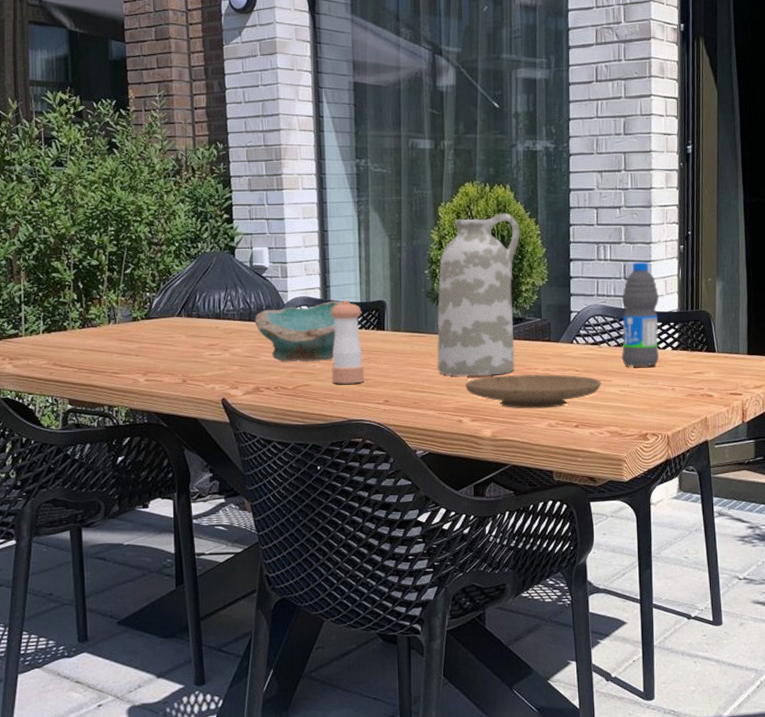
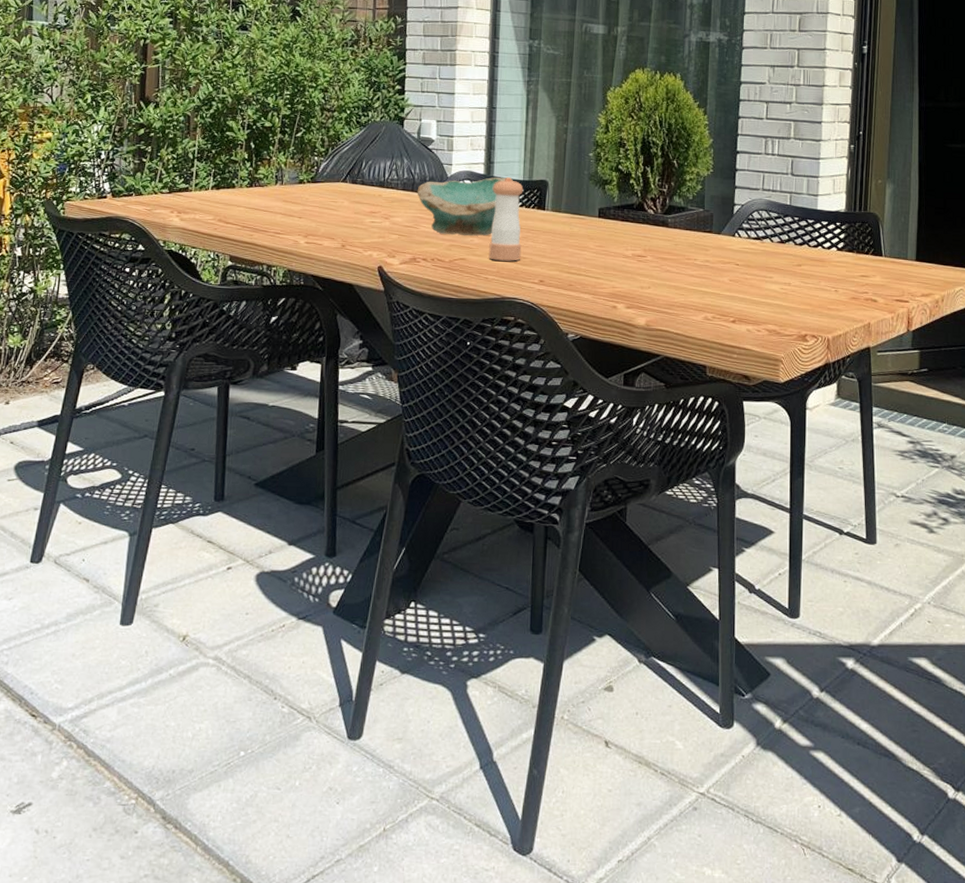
vase: present [436,213,520,377] -> none [595,101,688,264]
plate: present [465,374,602,409] -> none [622,263,762,301]
water bottle: present [621,263,659,367] -> none [784,159,826,266]

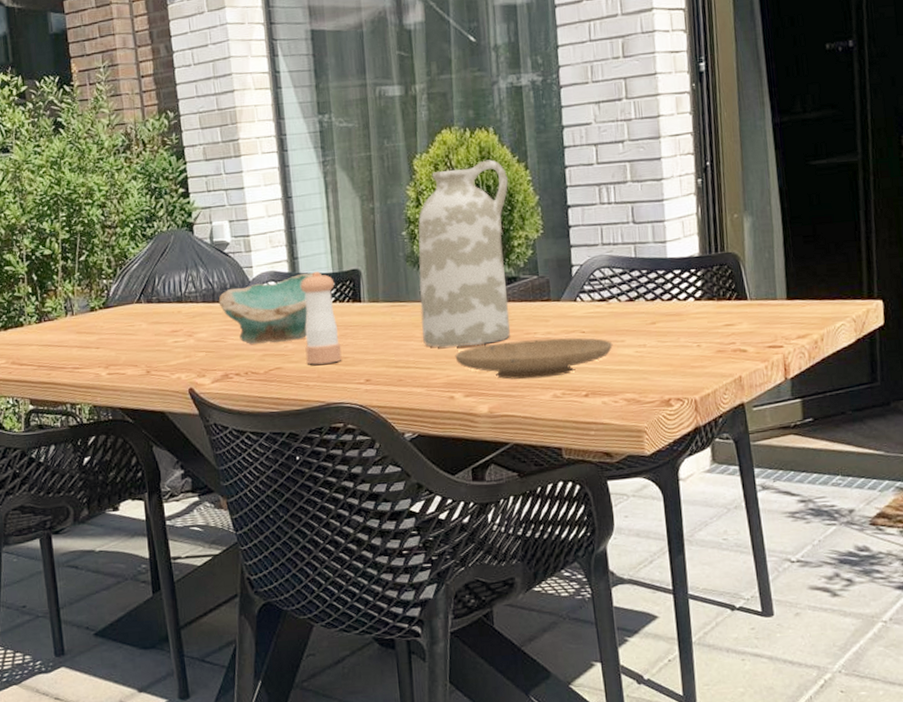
vase: none [595,101,688,264] -> present [418,159,510,347]
plate: none [622,263,762,301] -> present [455,337,613,380]

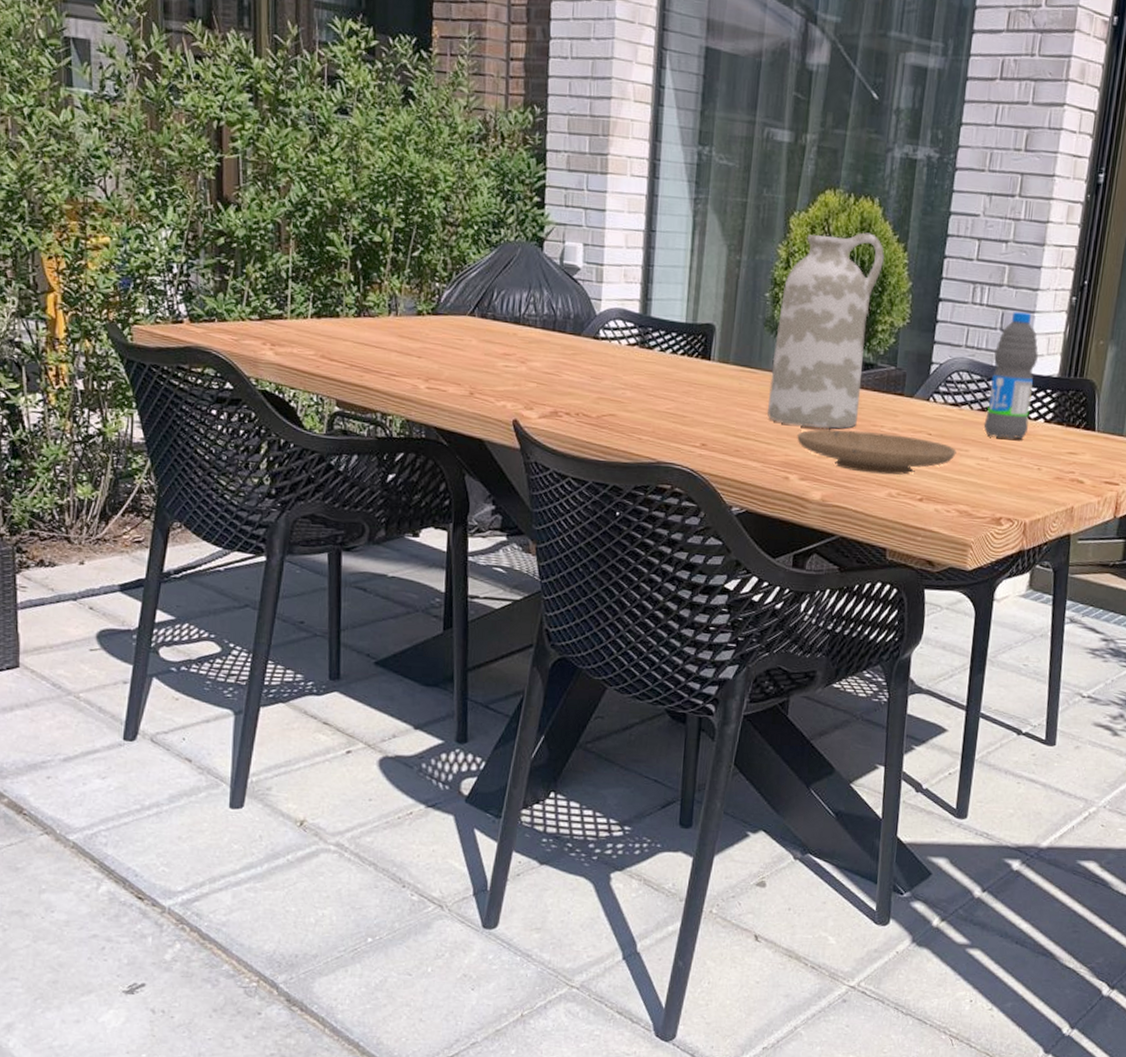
bowl: present [218,273,331,344] -> none [559,317,681,389]
pepper shaker: present [300,271,342,365] -> none [643,318,686,420]
water bottle: none [630,202,680,324] -> present [983,312,1038,439]

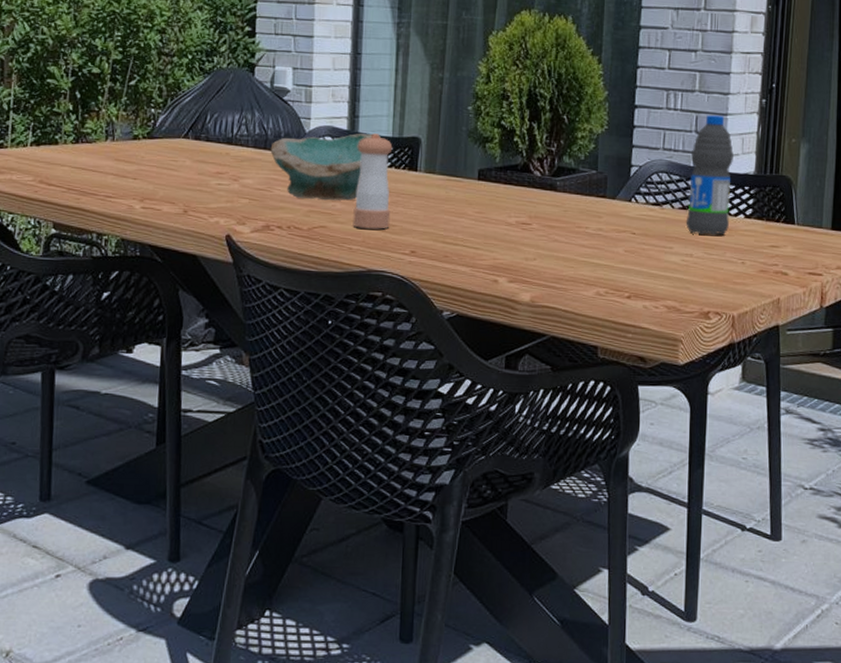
bowl: none [559,317,681,389] -> present [270,133,389,201]
pepper shaker: none [643,318,686,420] -> present [353,133,393,229]
vase: present [768,232,884,429] -> none [474,47,580,232]
plate: present [797,429,957,475] -> none [504,232,661,274]

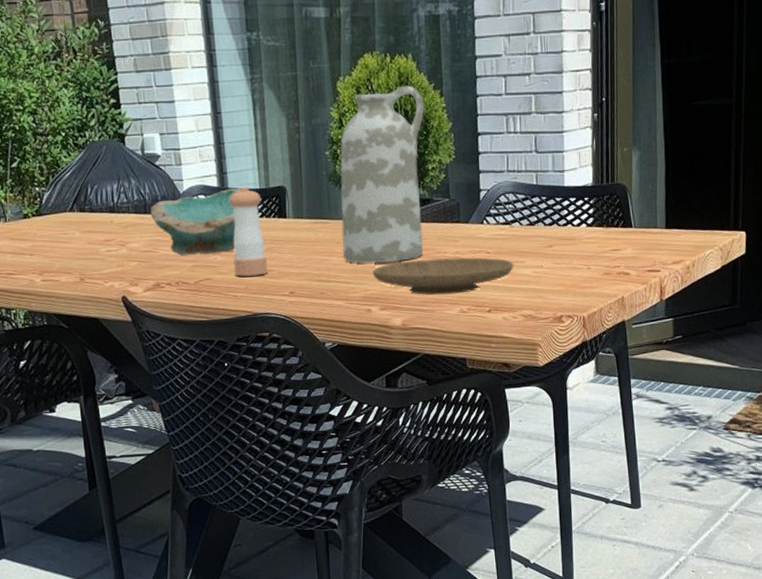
vase: none [474,47,580,232] -> present [340,85,424,264]
plate: none [504,232,661,274] -> present [372,257,514,295]
water bottle: present [685,115,734,235] -> none [533,134,573,247]

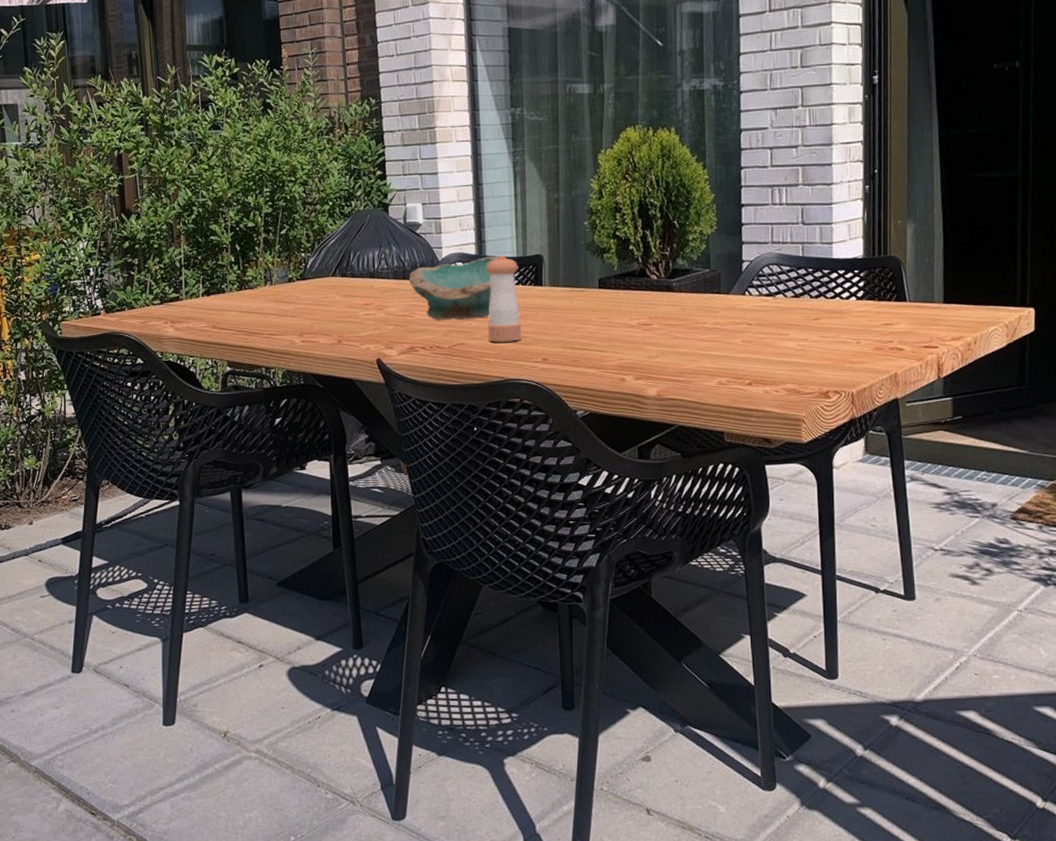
vase: present [340,85,424,264] -> none [597,158,686,333]
plate: present [372,257,514,295] -> none [628,328,777,366]

